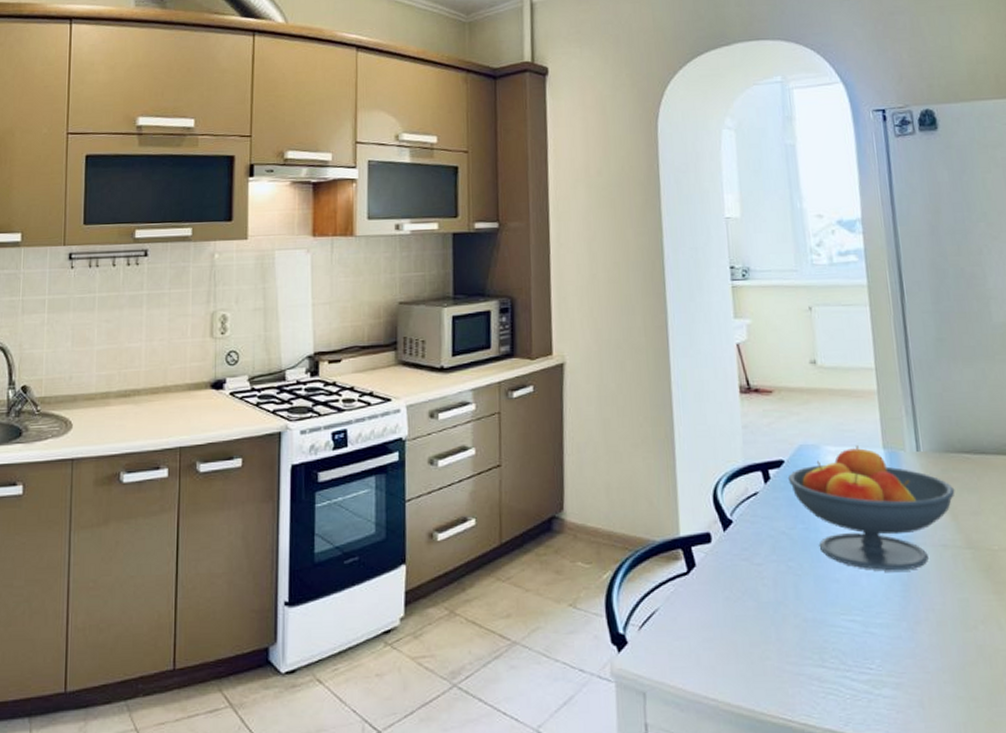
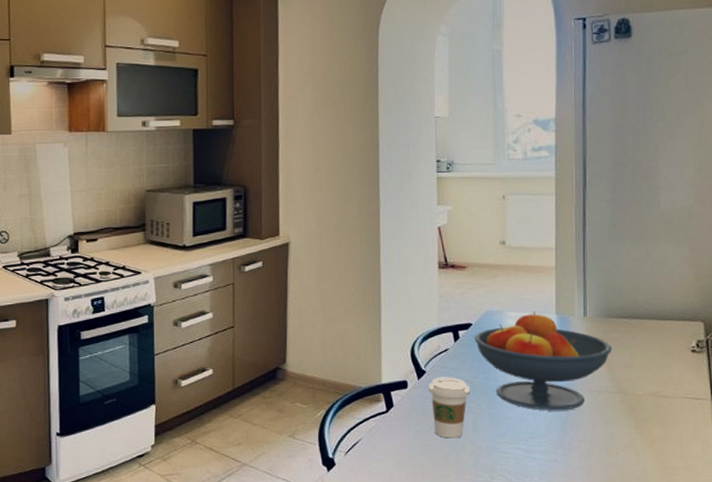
coffee cup: none [737,527,789,608] -> present [429,377,471,439]

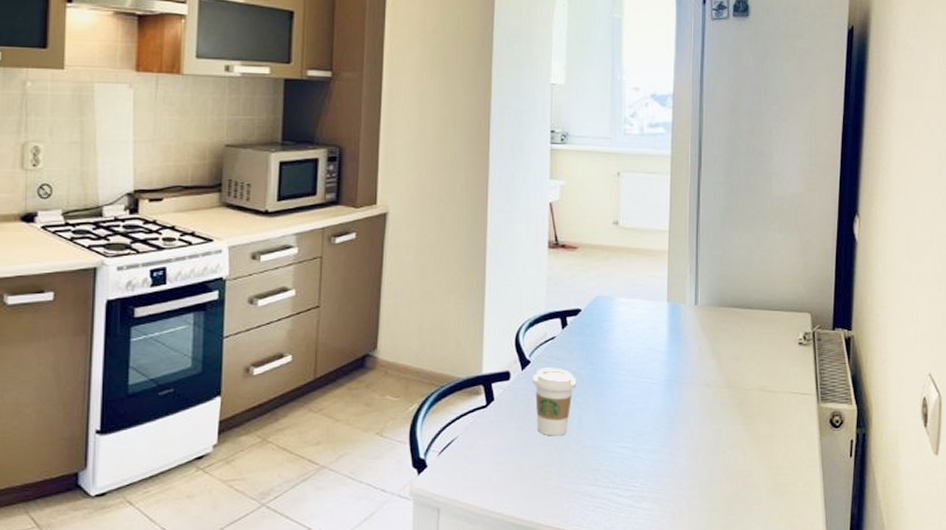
fruit bowl: present [474,311,612,411] -> none [582,298,722,406]

